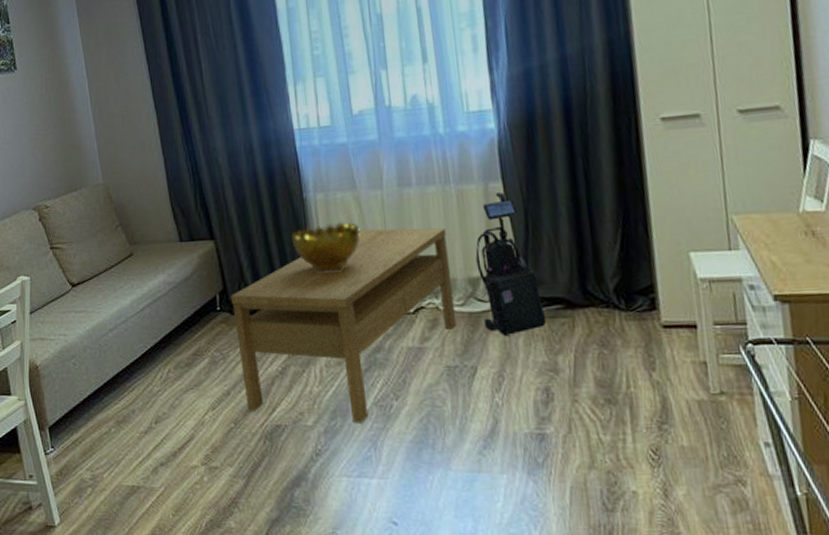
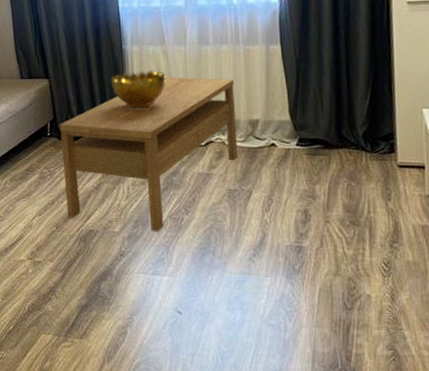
vacuum cleaner: present [475,191,547,335] -> none [256,52,309,167]

